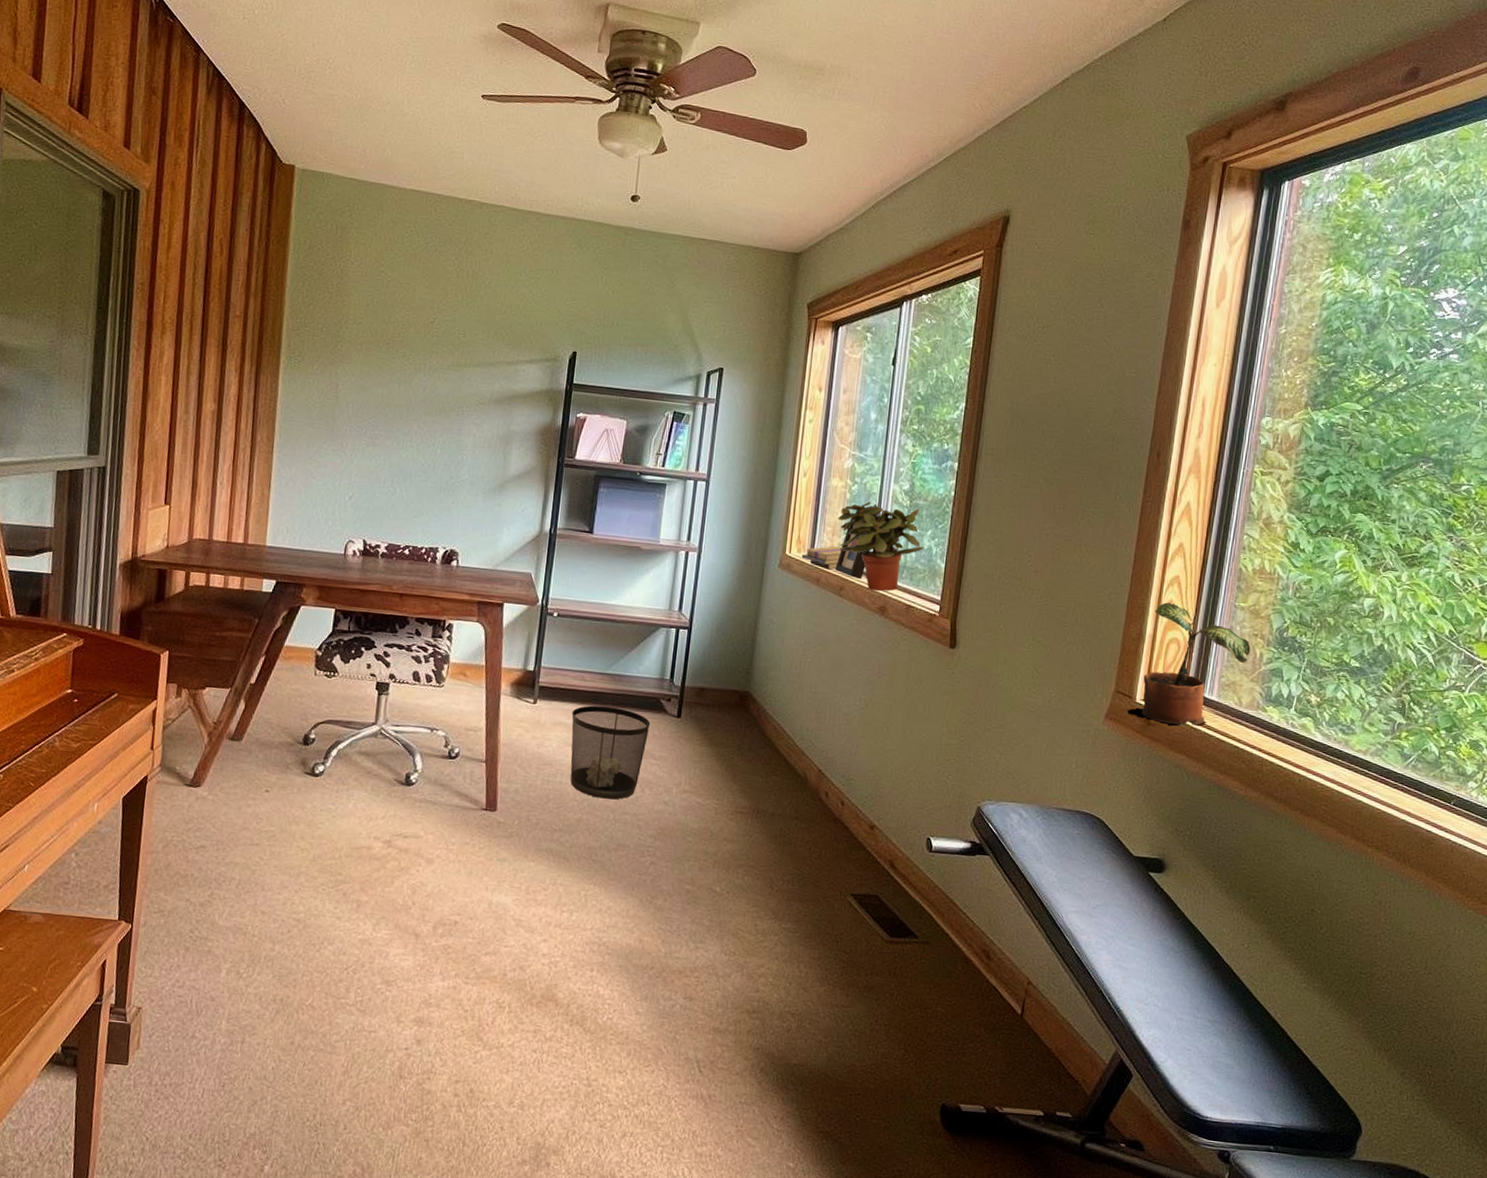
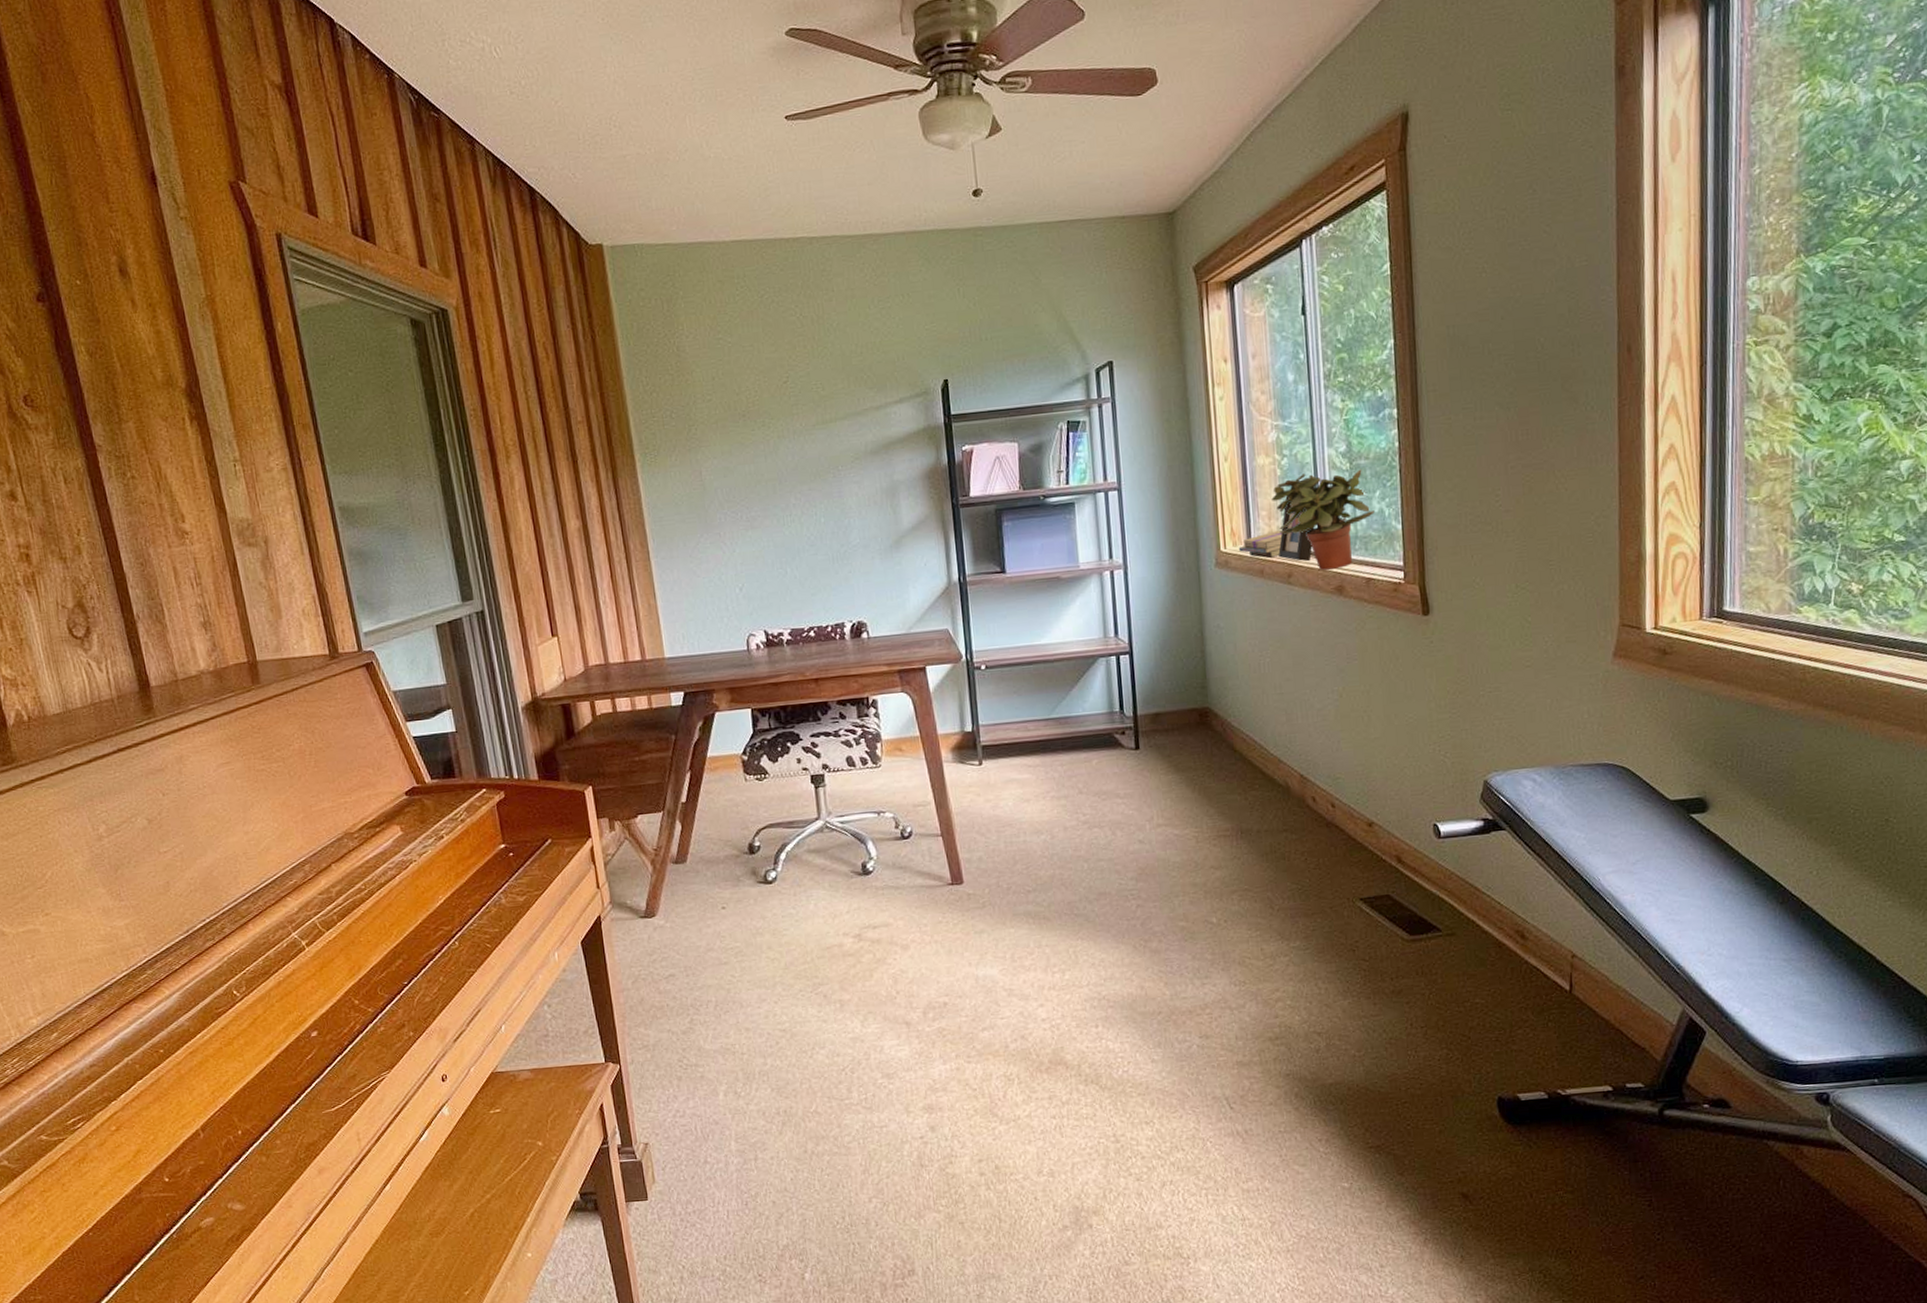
waste bin: present [570,705,651,800] -> none [1022,752,1108,850]
potted plant: present [1127,602,1251,727] -> none [1637,513,1772,652]

